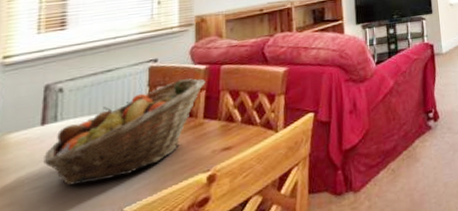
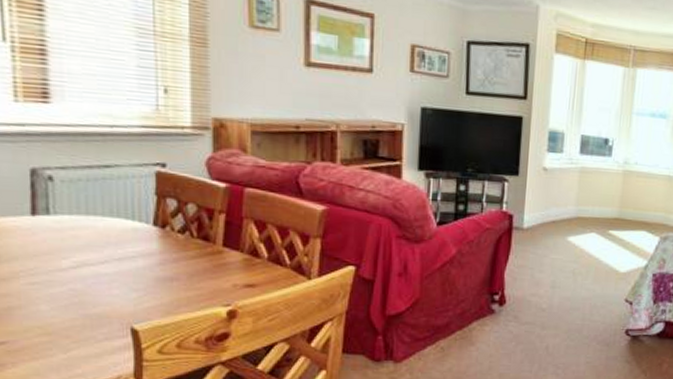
fruit basket: present [43,78,206,186] -> none [38,195,226,292]

